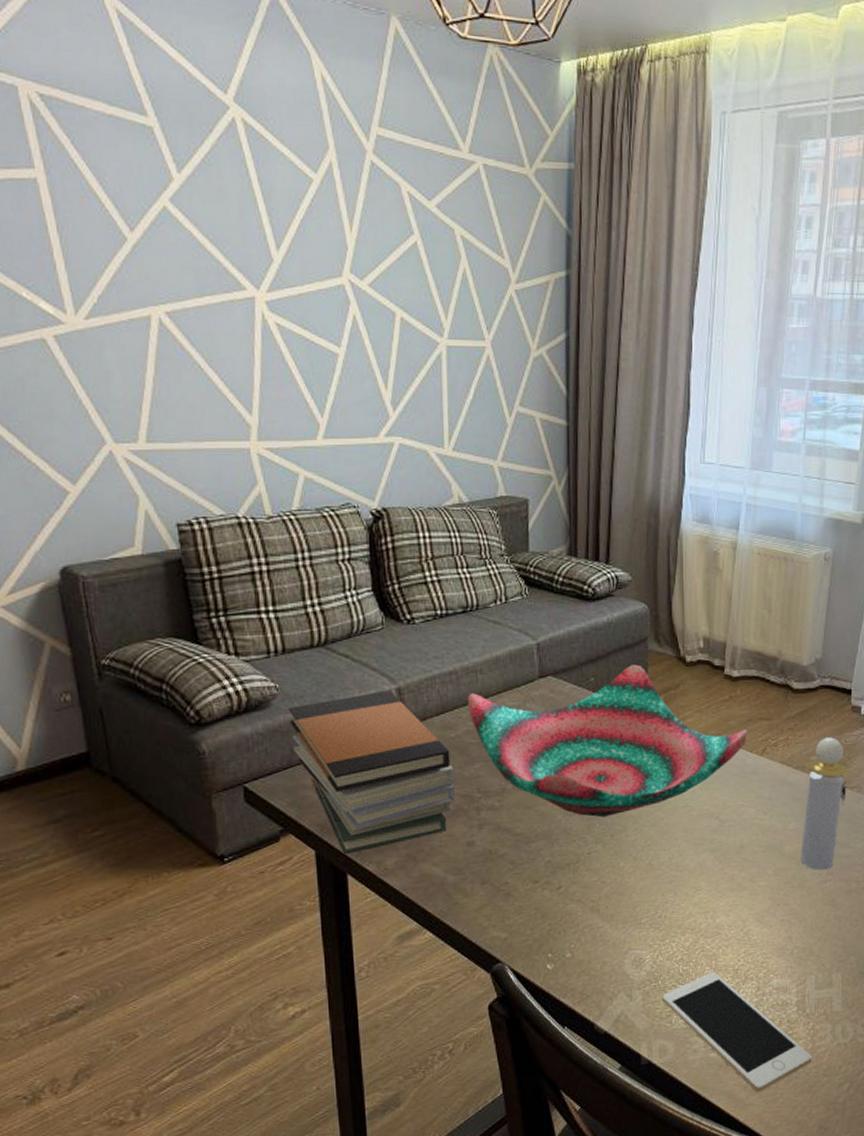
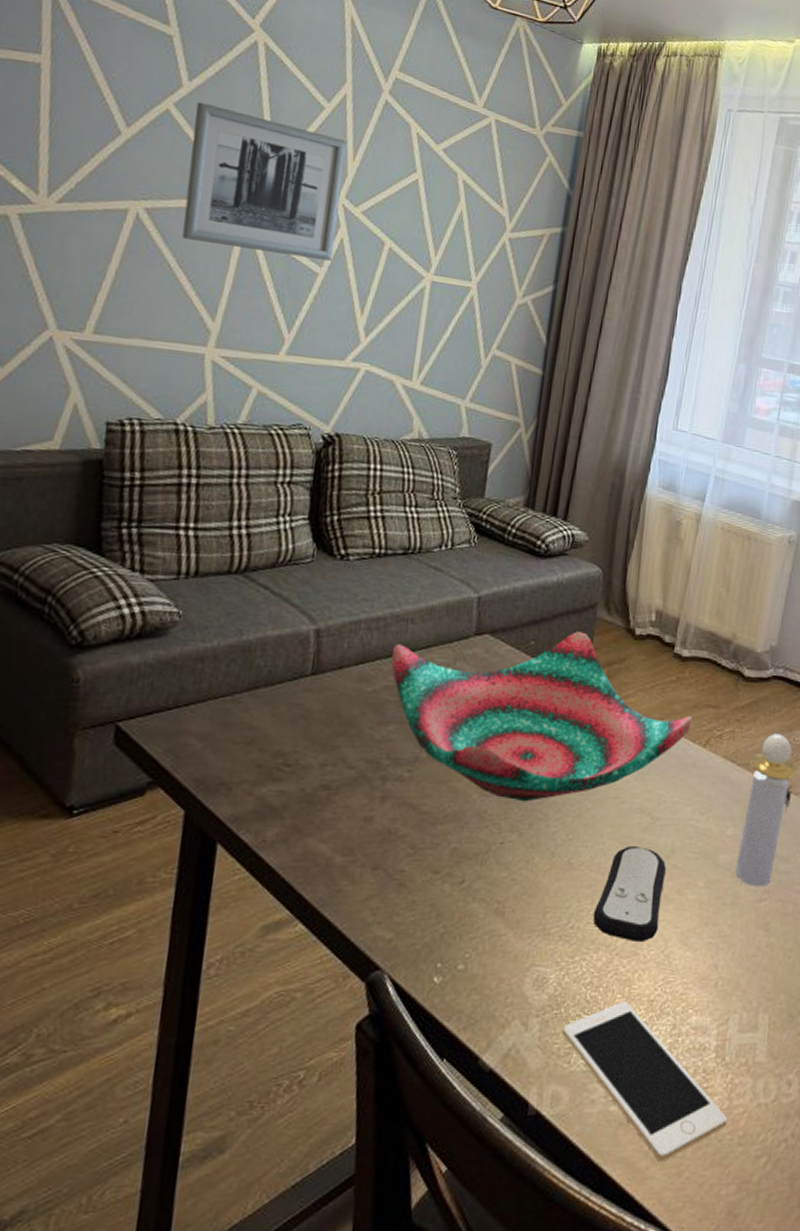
wall art: none [190,193,349,340] -> present [182,102,348,261]
book stack: present [288,690,455,855] -> none [184,630,364,819]
remote control: none [677,846,737,924] -> present [593,846,666,941]

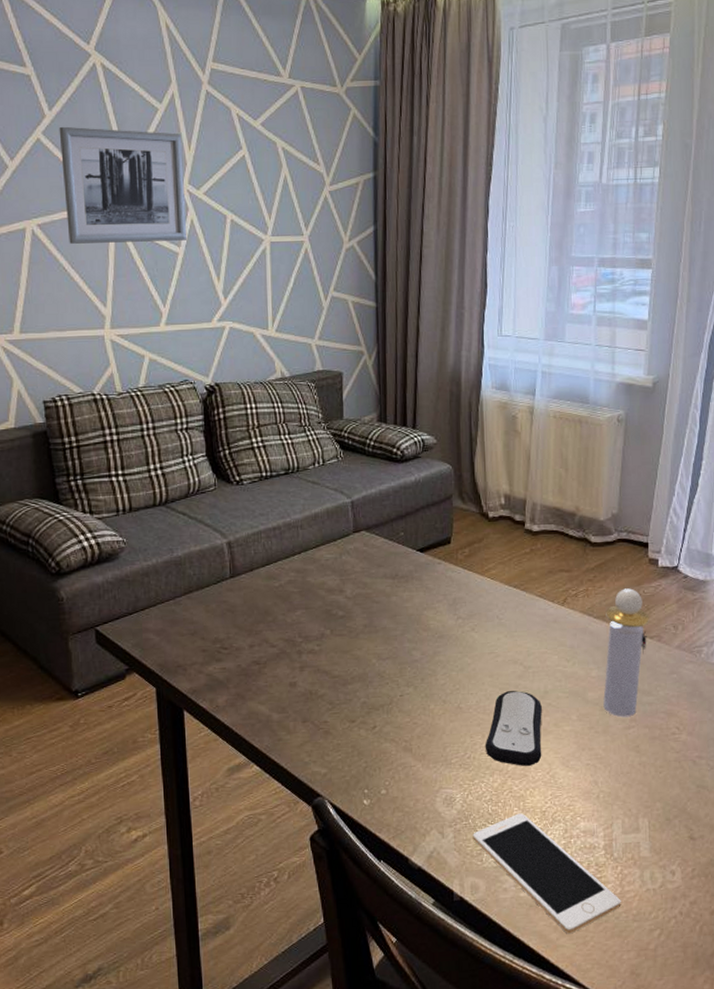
decorative bowl: present [391,631,692,802] -> none [290,520,548,662]

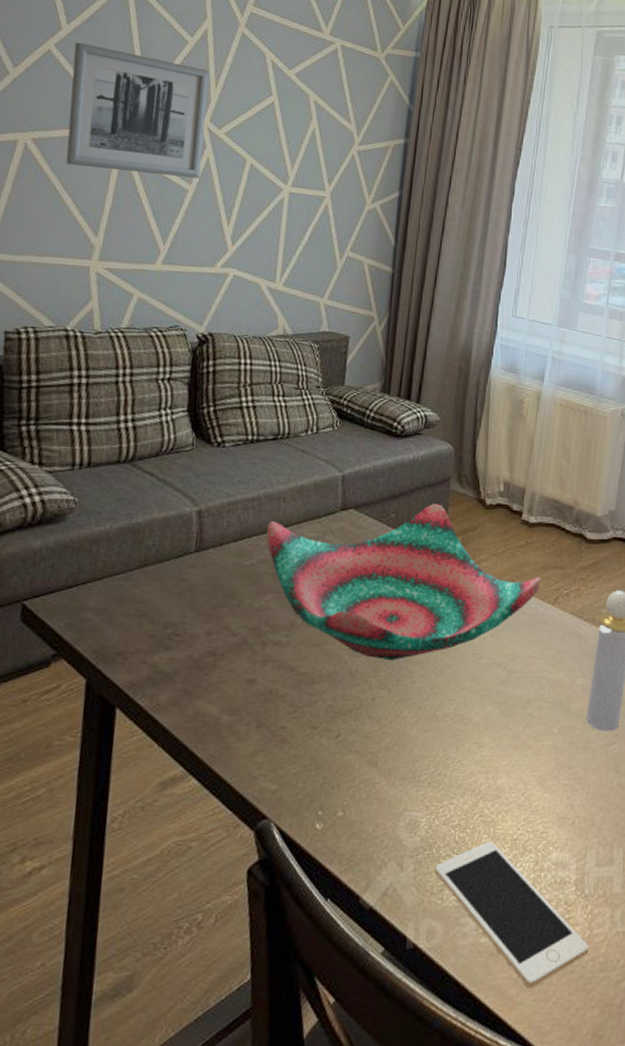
decorative bowl: none [290,520,548,662] -> present [266,504,540,661]
remote control: present [485,691,542,766] -> none [458,698,523,786]

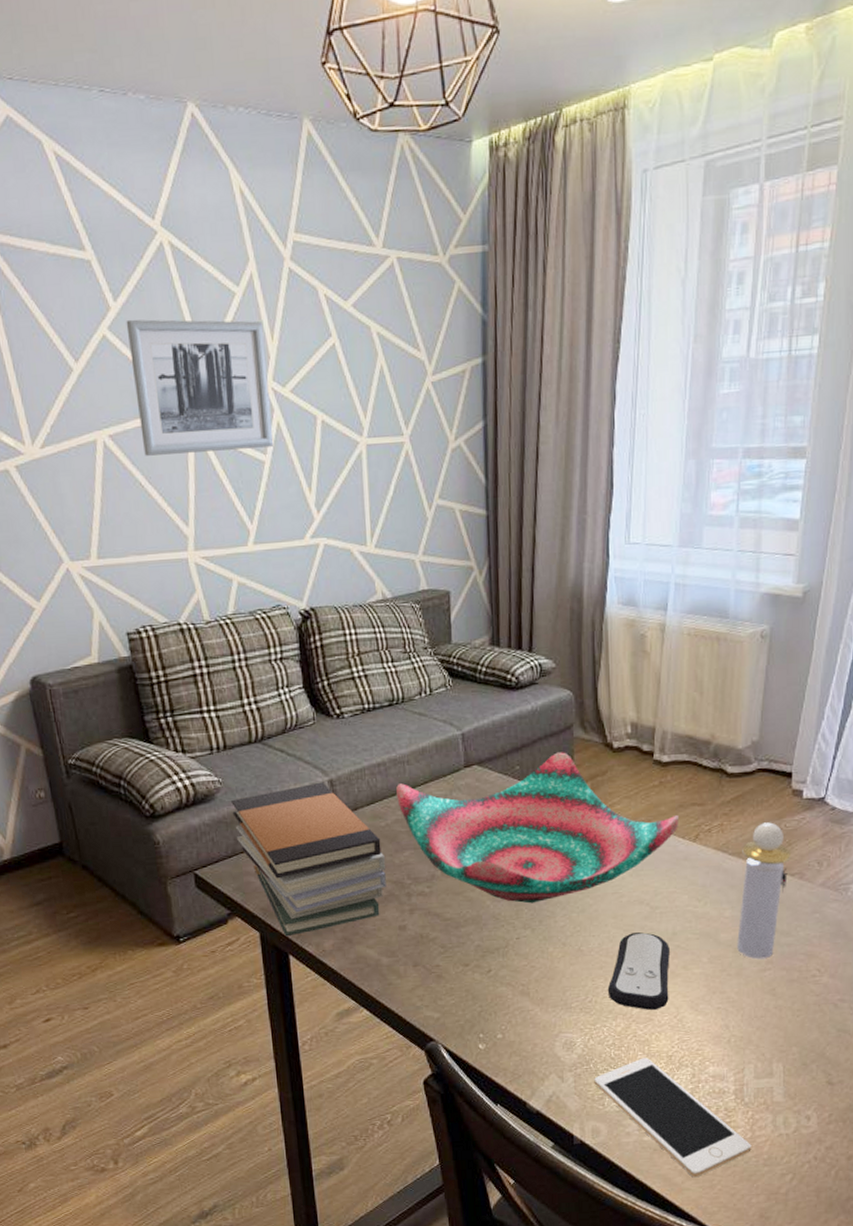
book stack: none [82,512,244,686] -> present [231,782,386,937]
remote control: none [458,698,523,786] -> present [607,932,670,1010]

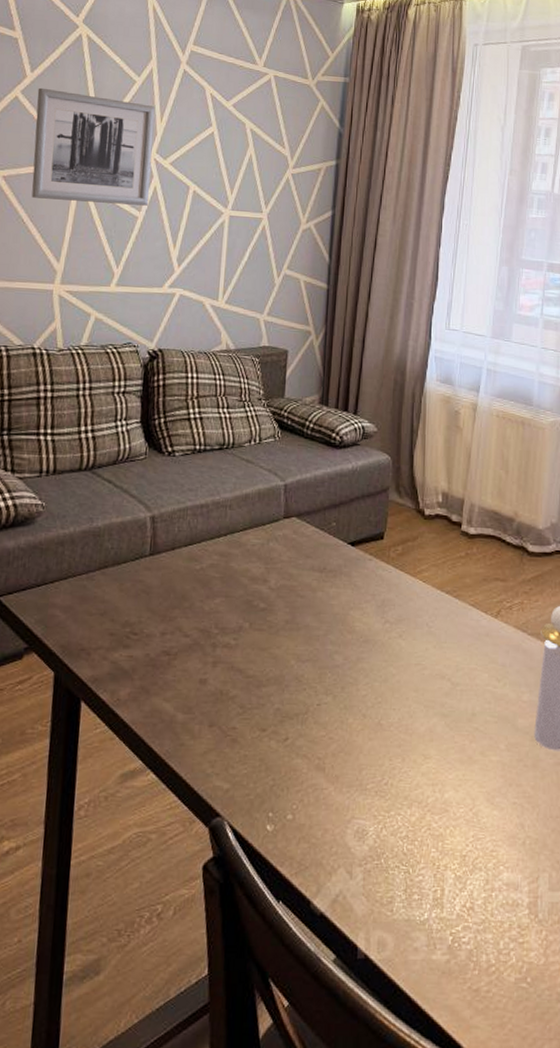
book stack: present [231,782,386,937] -> none [49,517,195,680]
decorative bowl: present [396,752,678,904] -> none [215,513,482,668]
cell phone: present [594,1057,752,1177] -> none [384,856,545,1011]
remote control: present [607,932,670,1010] -> none [404,710,468,799]

